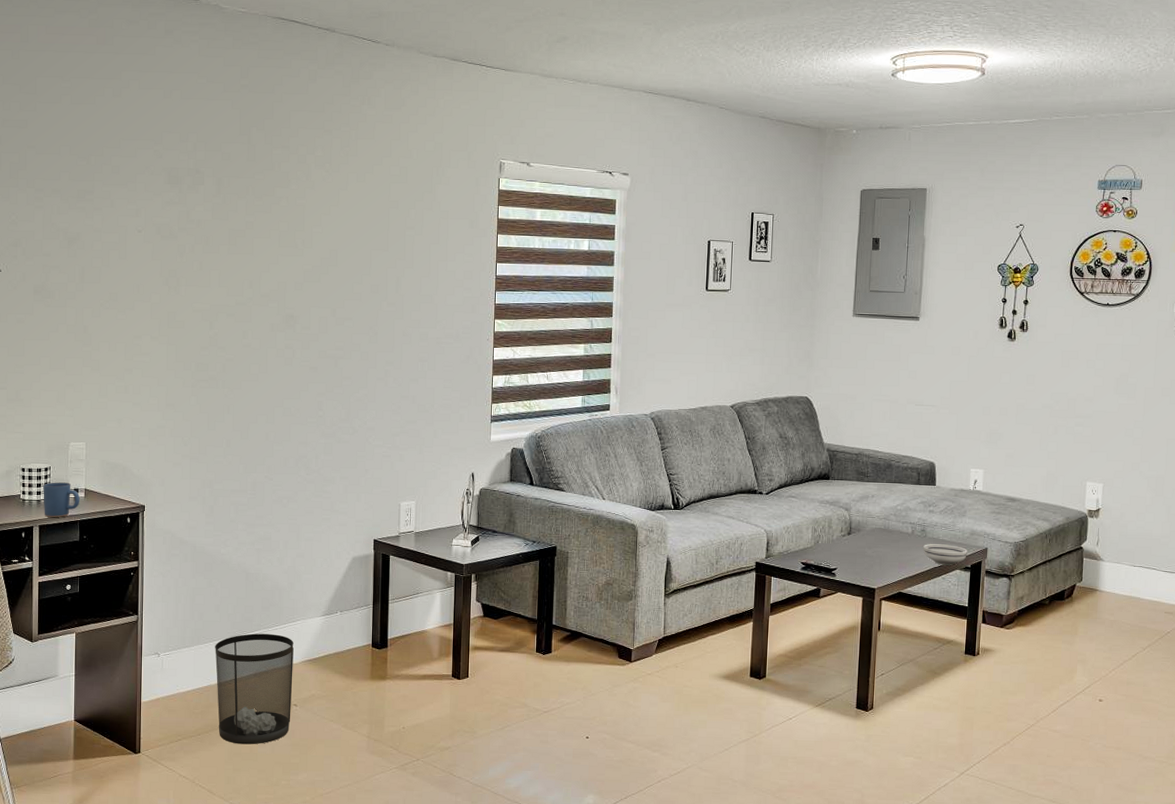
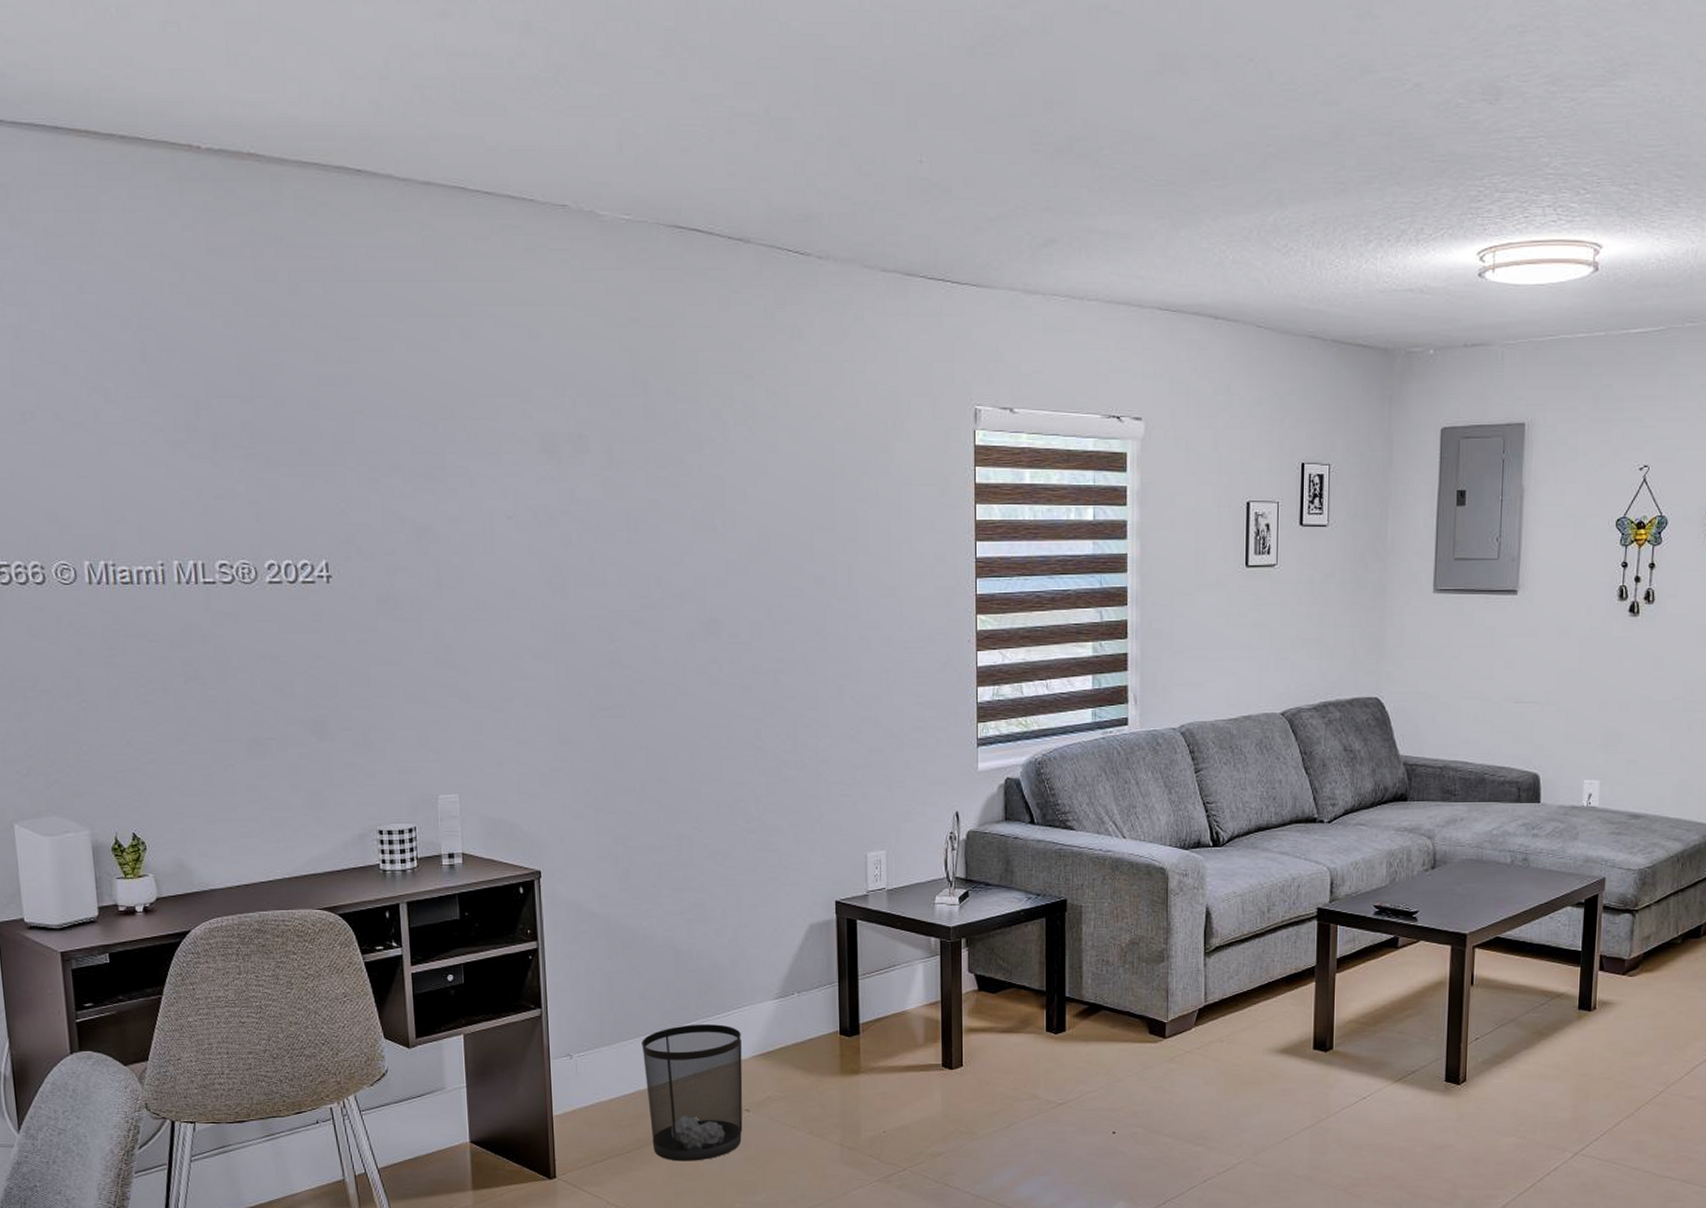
mug: present [43,482,80,517] -> none [408,846,458,891]
bowl: present [923,544,967,565] -> none [1525,875,1580,901]

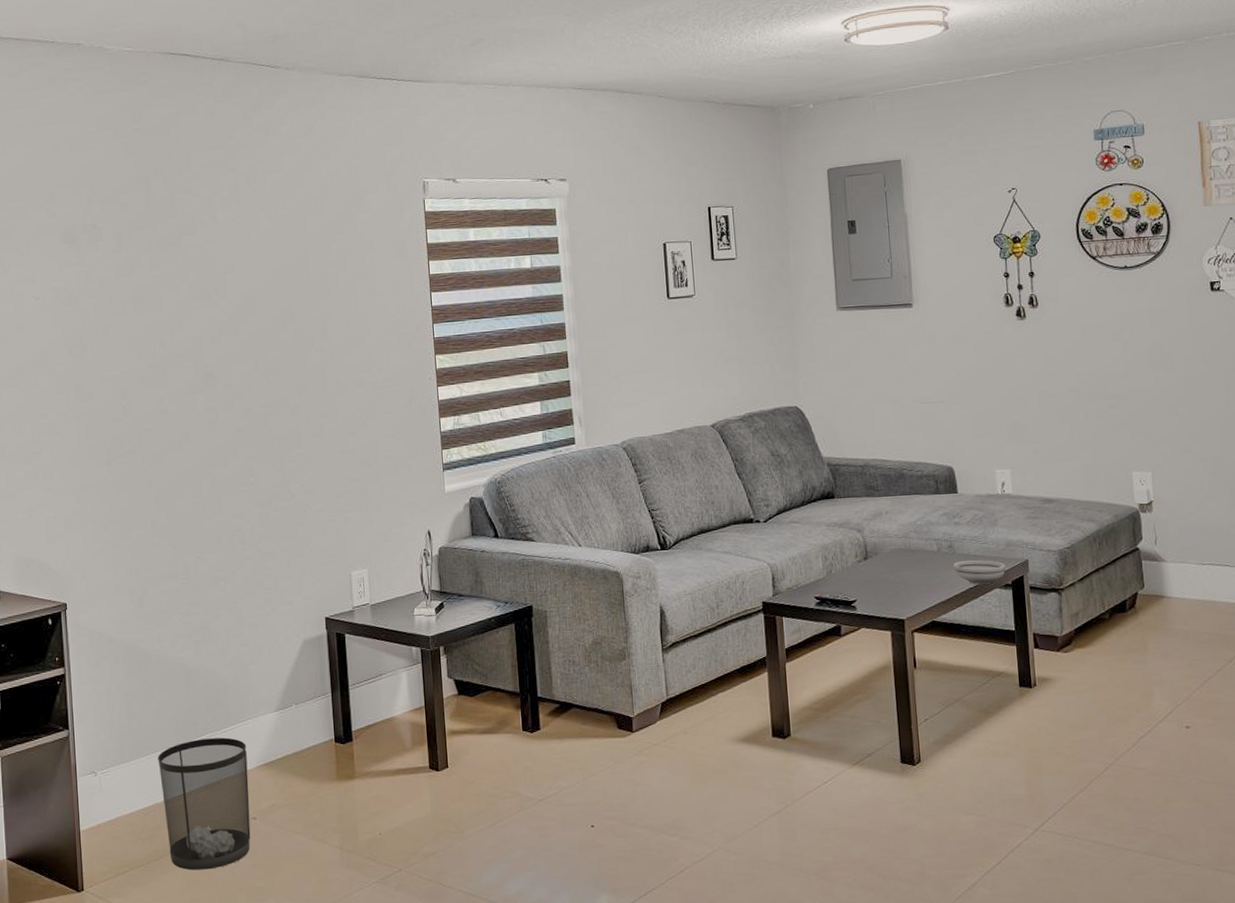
bowl: none [1525,875,1580,901] -> present [953,560,1006,585]

